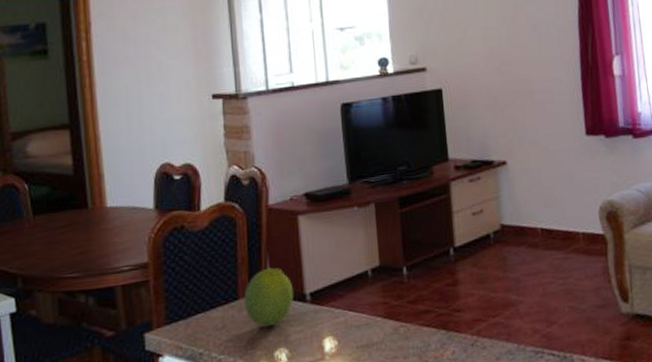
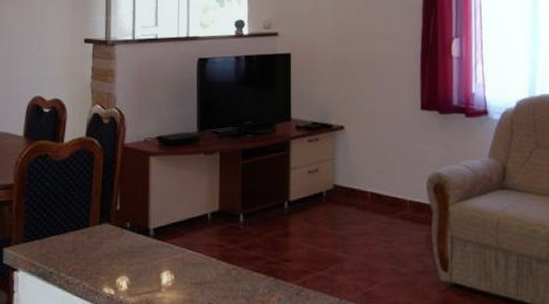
fruit: present [243,267,294,326] -> none [93,201,139,254]

